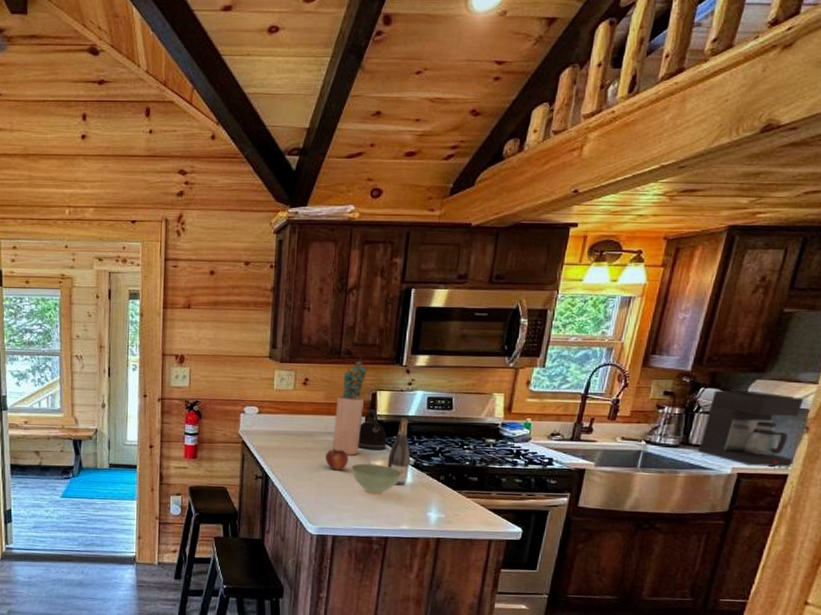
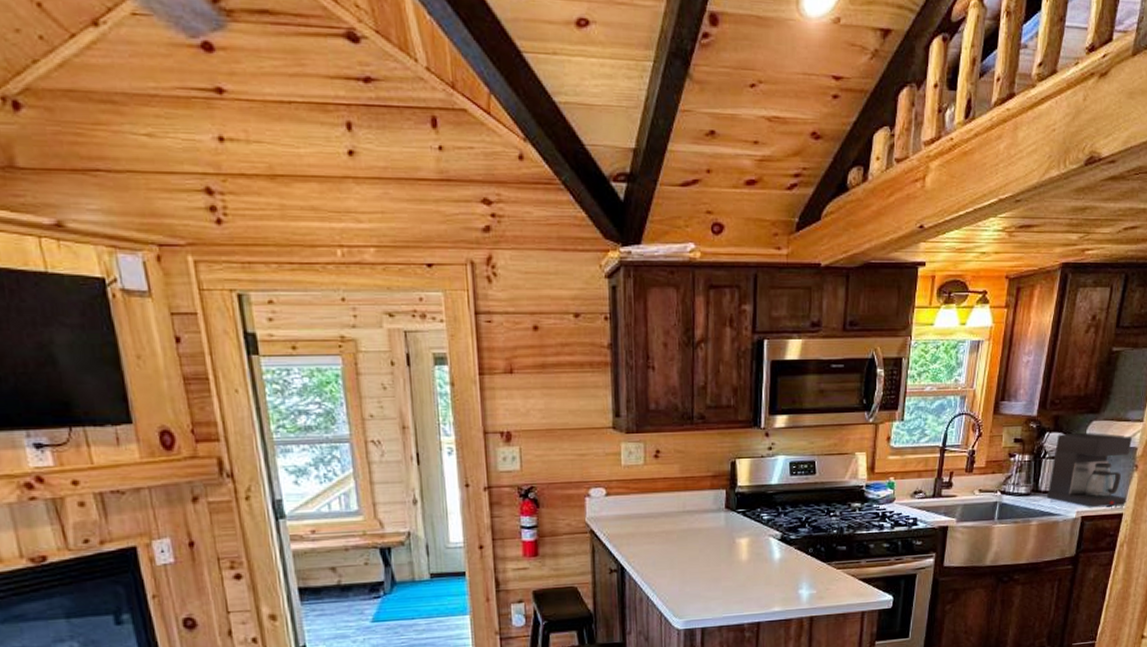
fruit: present [325,449,349,471] -> none [686,529,712,554]
vase: present [332,357,368,456] -> none [692,421,724,535]
bowl: present [351,463,403,496] -> none [715,542,770,578]
kettle: present [357,409,387,450] -> none [720,480,751,527]
wine bottle: present [388,418,410,487] -> none [754,487,776,565]

